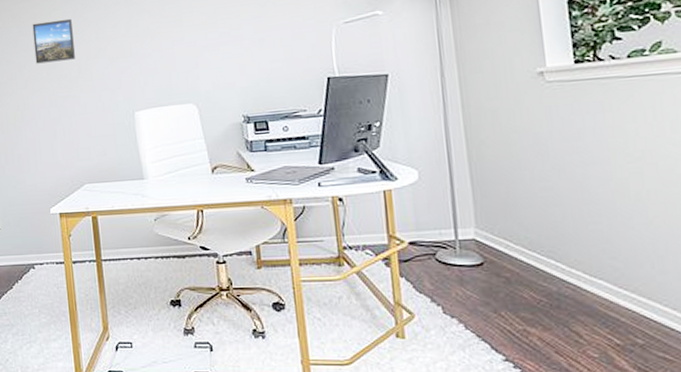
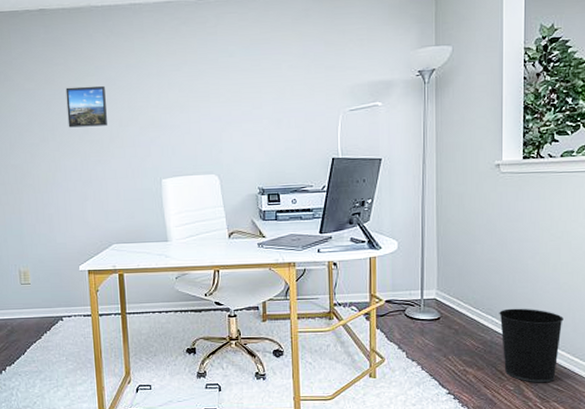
wastebasket: none [565,249,661,349] -> present [499,308,564,383]

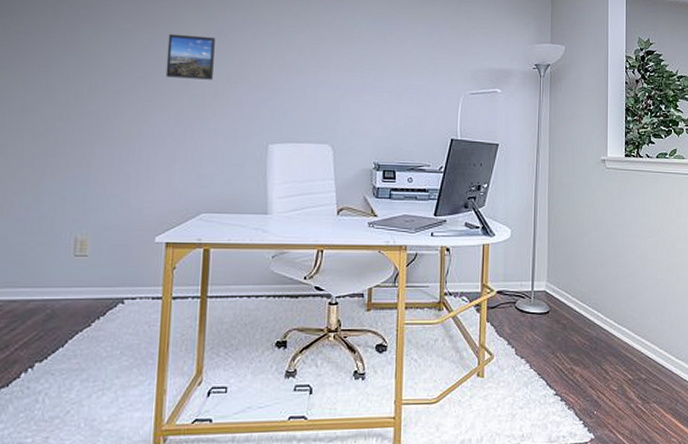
wastebasket: present [499,308,564,383] -> none [604,303,661,383]

